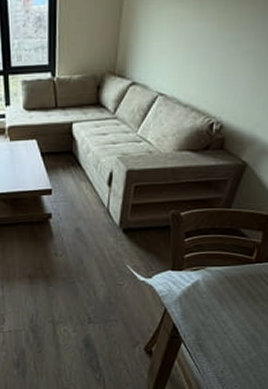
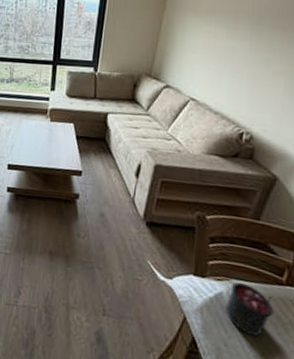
candle: none [202,268,245,312] -> present [225,282,274,337]

